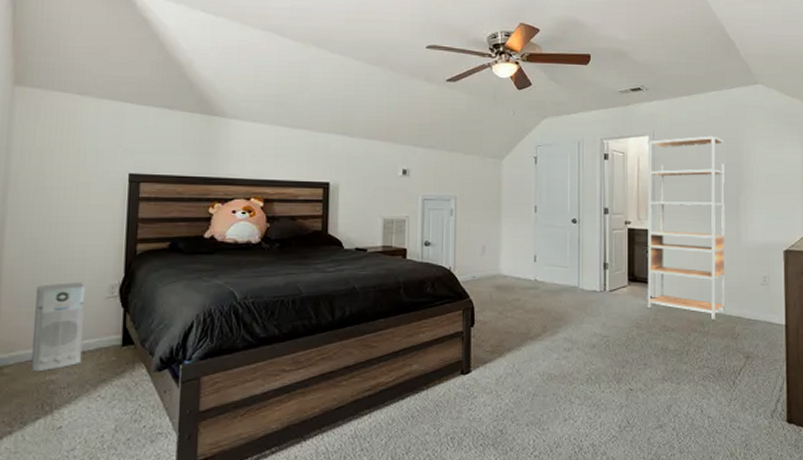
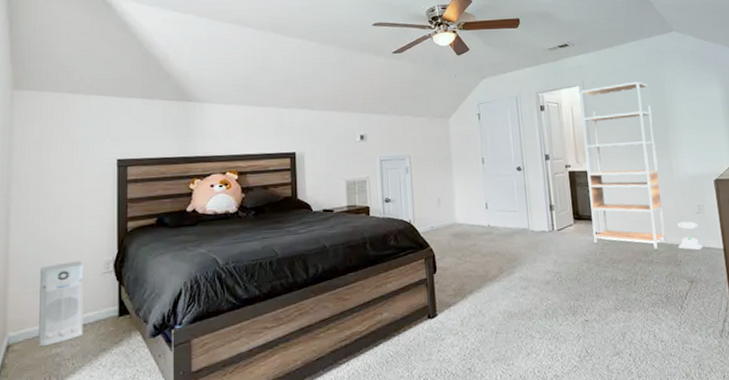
plant pot: none [738,292,764,323] -> present [678,221,703,250]

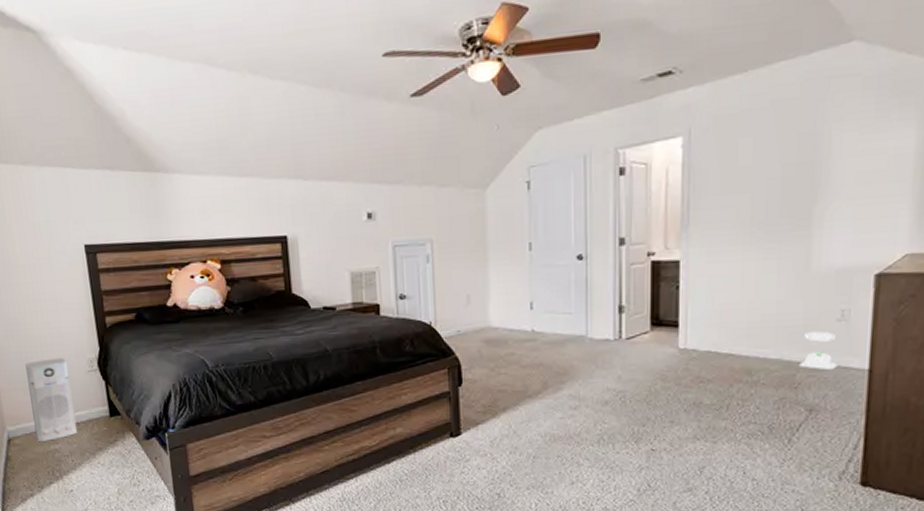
shelving unit: present [579,81,666,249] -> none [675,125,796,367]

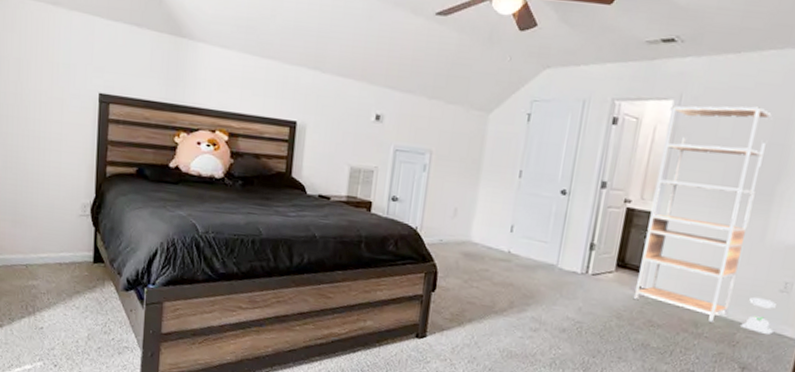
air purifier: present [25,358,78,443] -> none [16,196,61,276]
shelving unit: none [675,125,796,367] -> present [633,106,773,322]

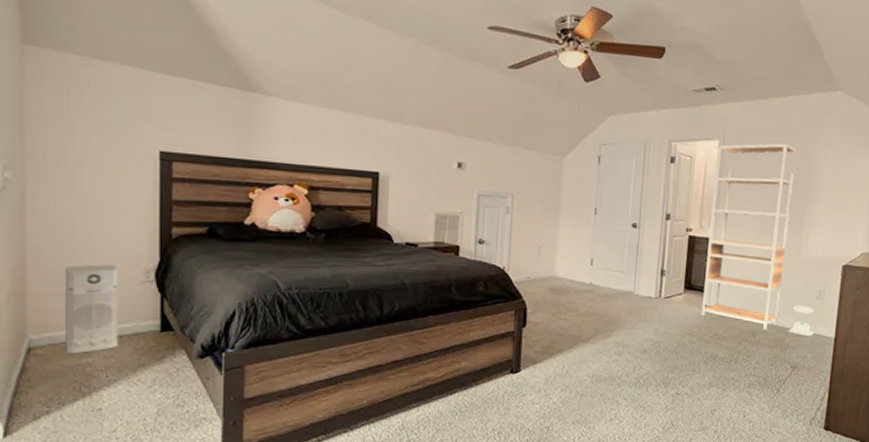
air purifier: none [16,196,61,276] -> present [65,264,119,354]

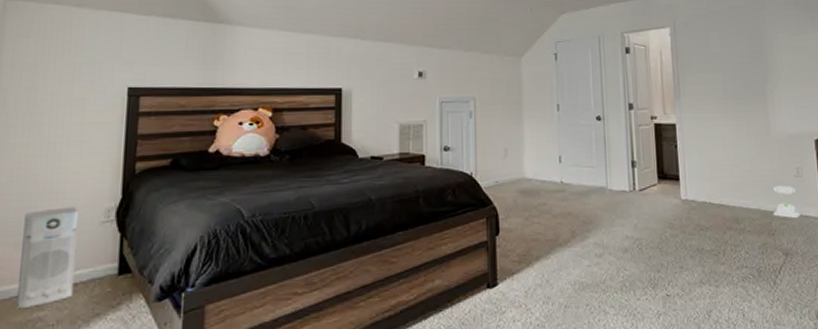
shelving unit: present [701,143,797,330] -> none [670,25,760,216]

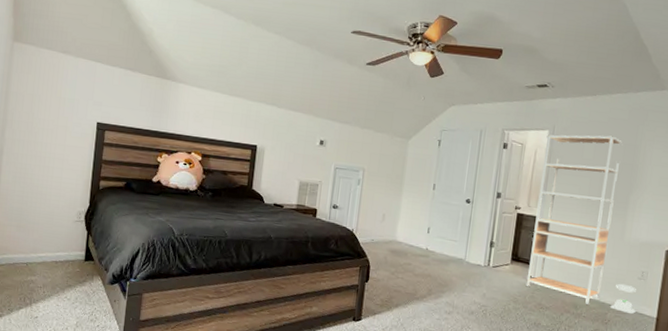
air purifier: present [17,207,80,310] -> none [18,205,60,273]
shelving unit: none [670,25,760,216] -> present [526,135,623,304]

